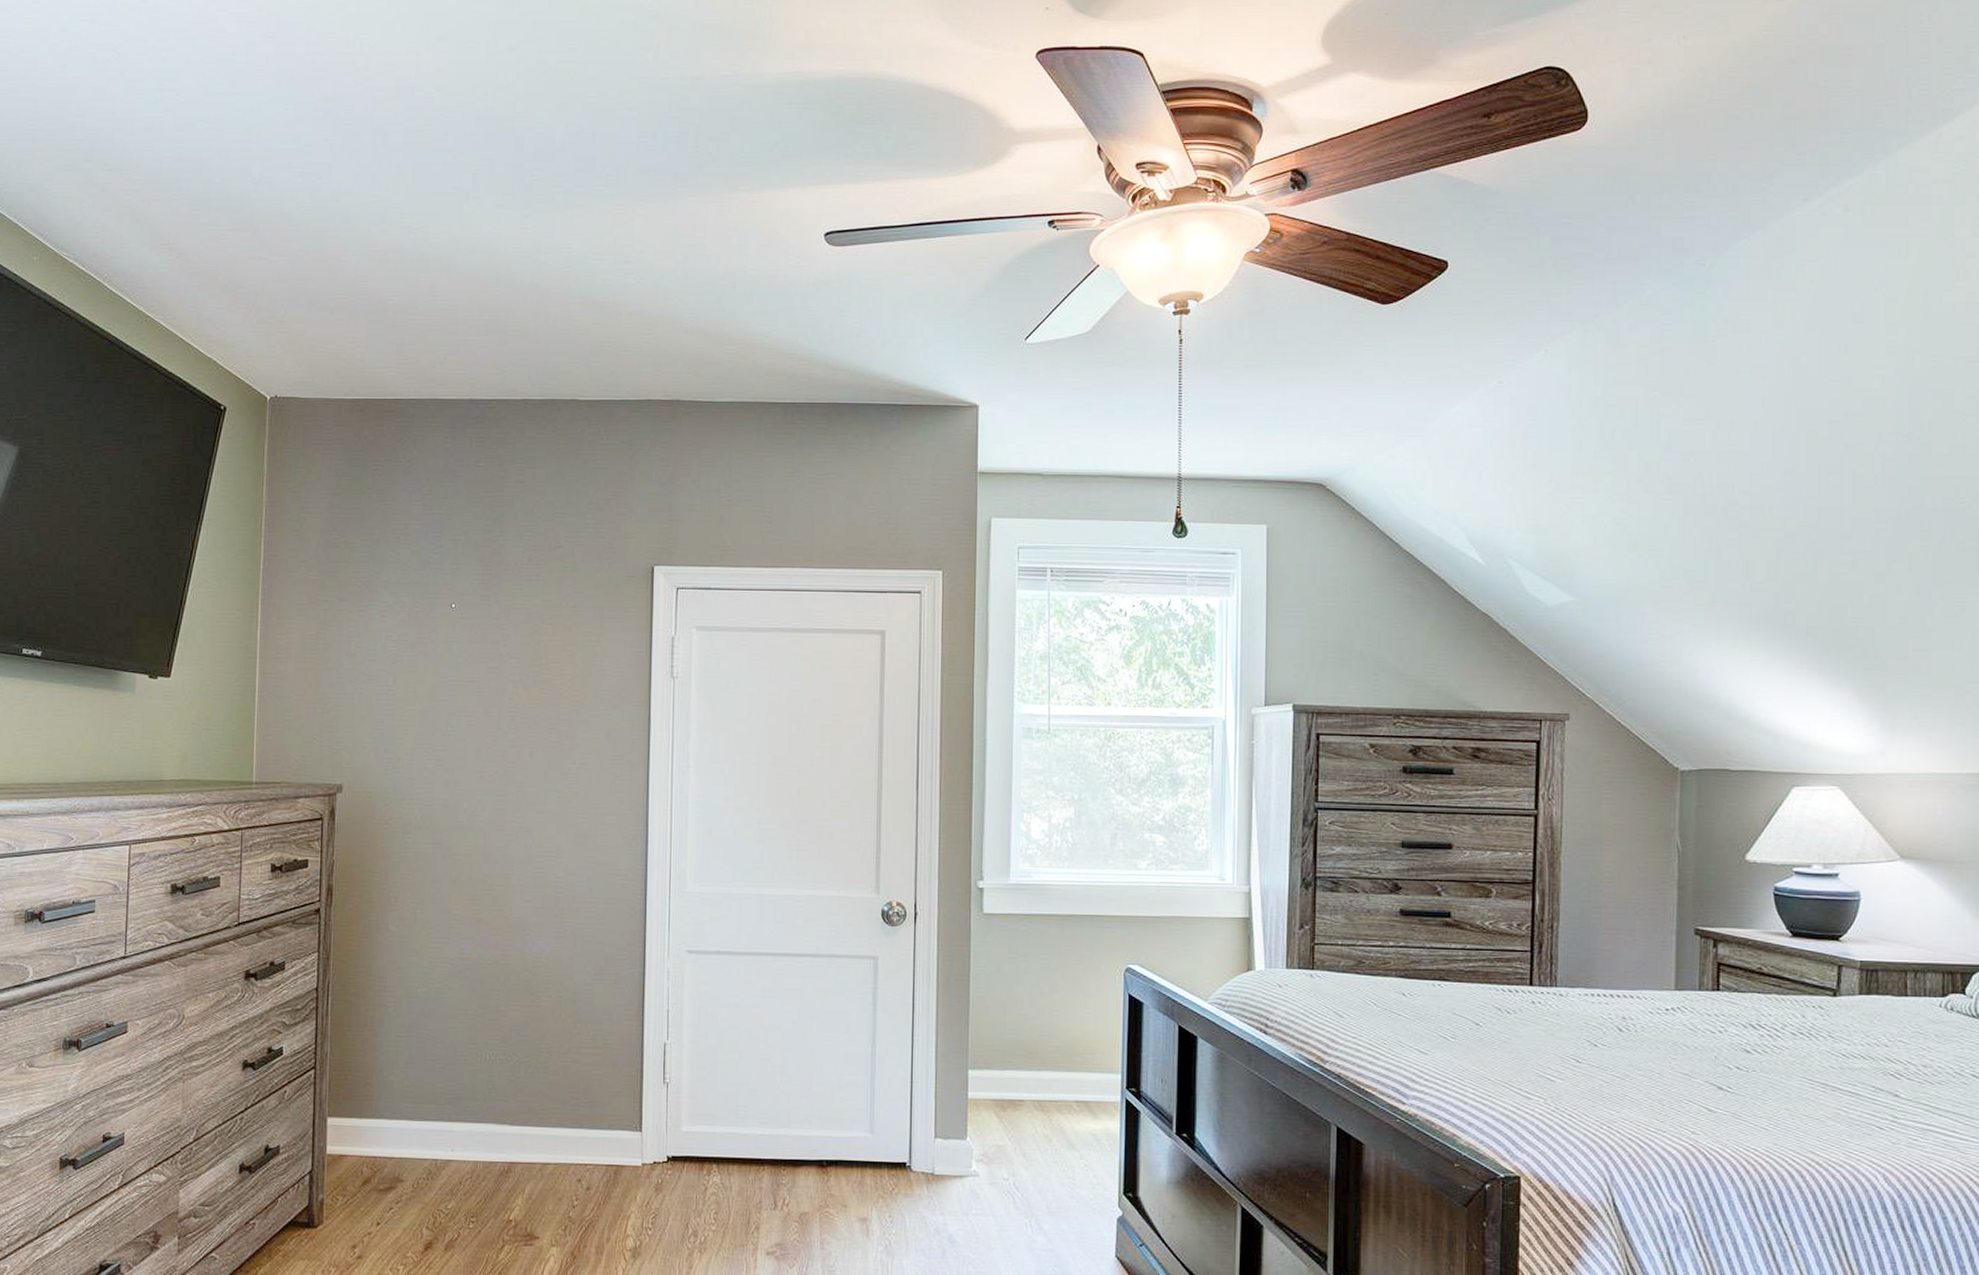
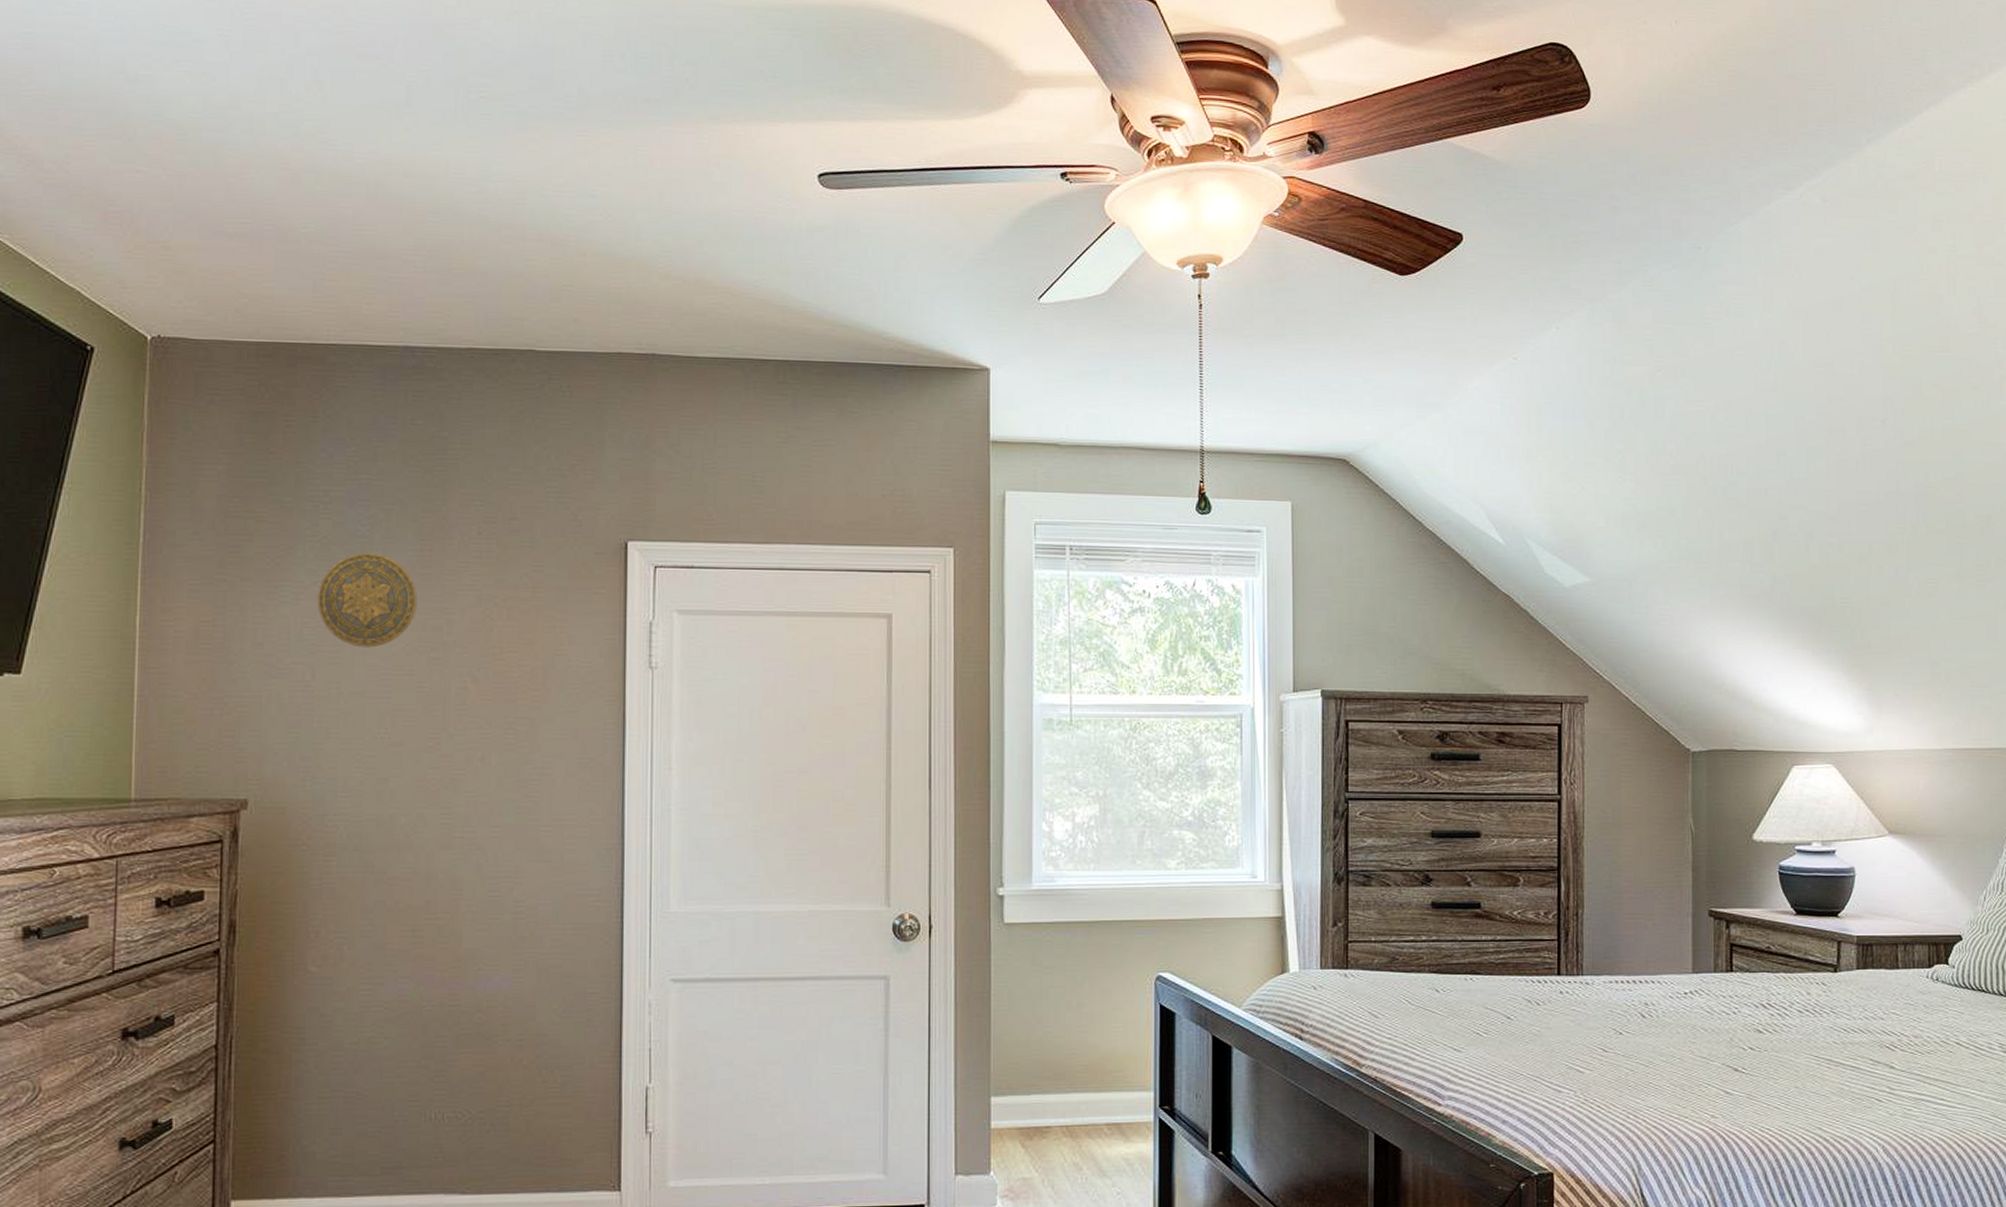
decorative plate: none [398,576,479,658] -> present [317,552,417,648]

